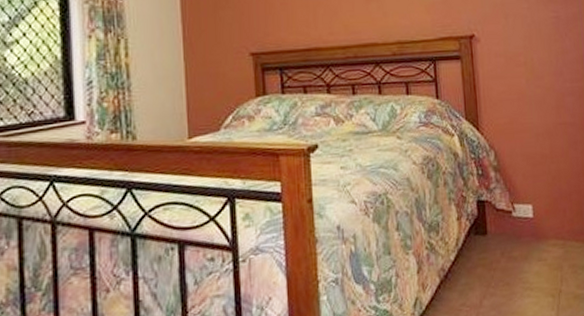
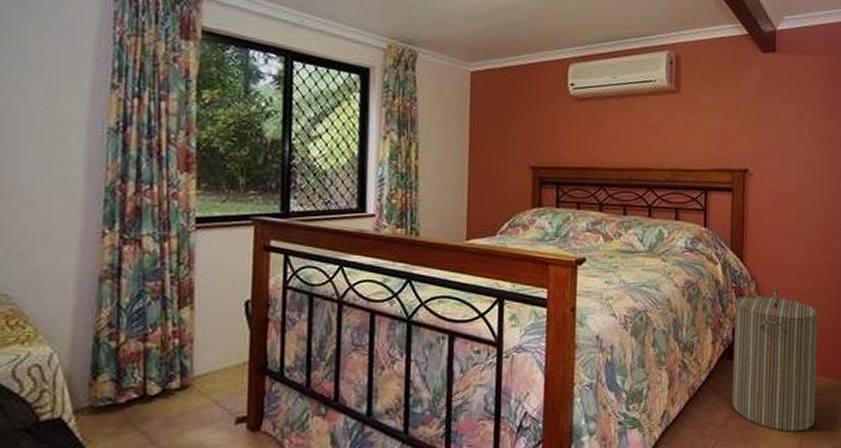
laundry hamper: none [475,154,569,304] -> present [731,288,818,432]

